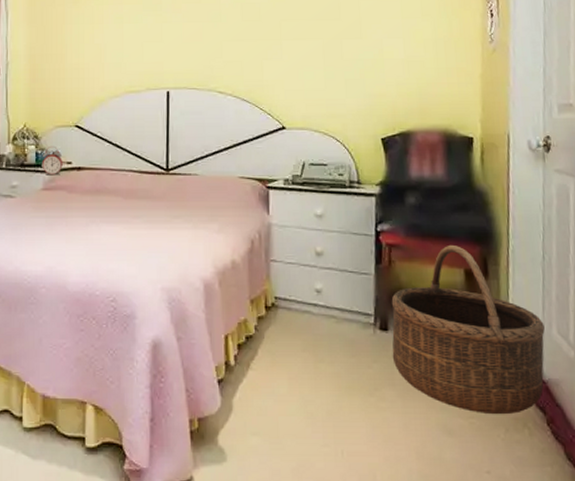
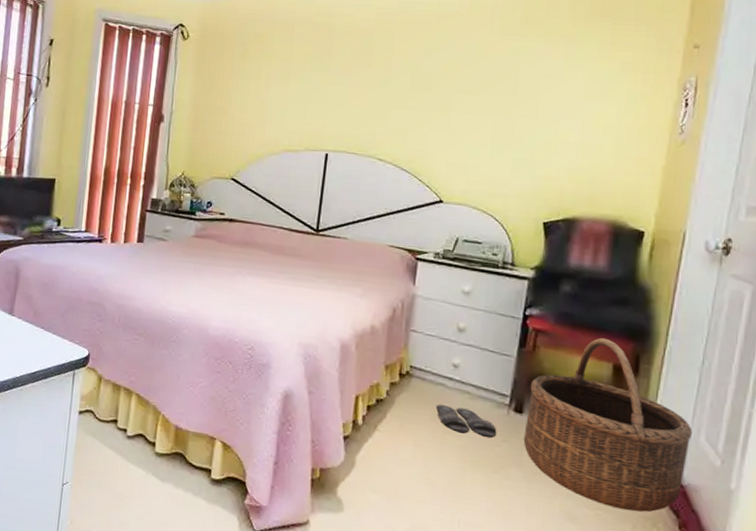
alarm clock: present [42,145,63,176] -> none [195,195,216,224]
slippers: none [305,332,367,360] -> present [436,404,497,437]

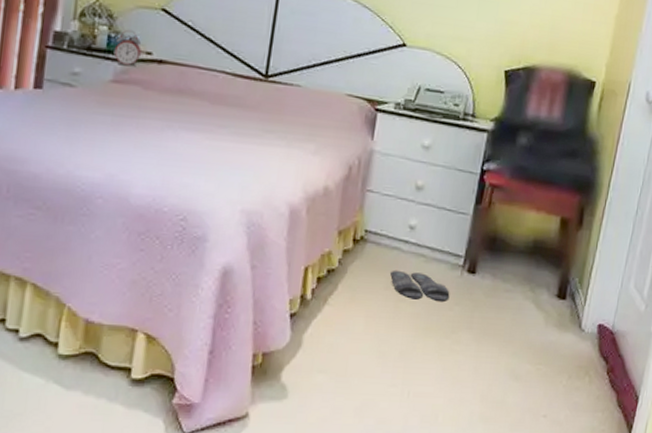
alarm clock: none [195,195,216,224] -> present [114,29,141,66]
basket: present [523,337,692,512] -> none [474,191,624,363]

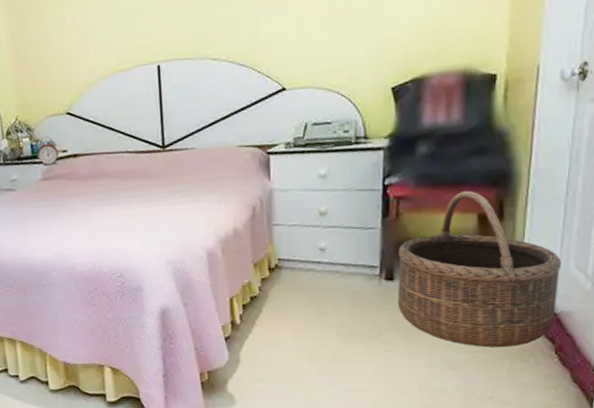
slippers: present [390,270,450,301] -> none [309,287,371,311]
basket: none [474,191,624,363] -> present [397,190,561,348]

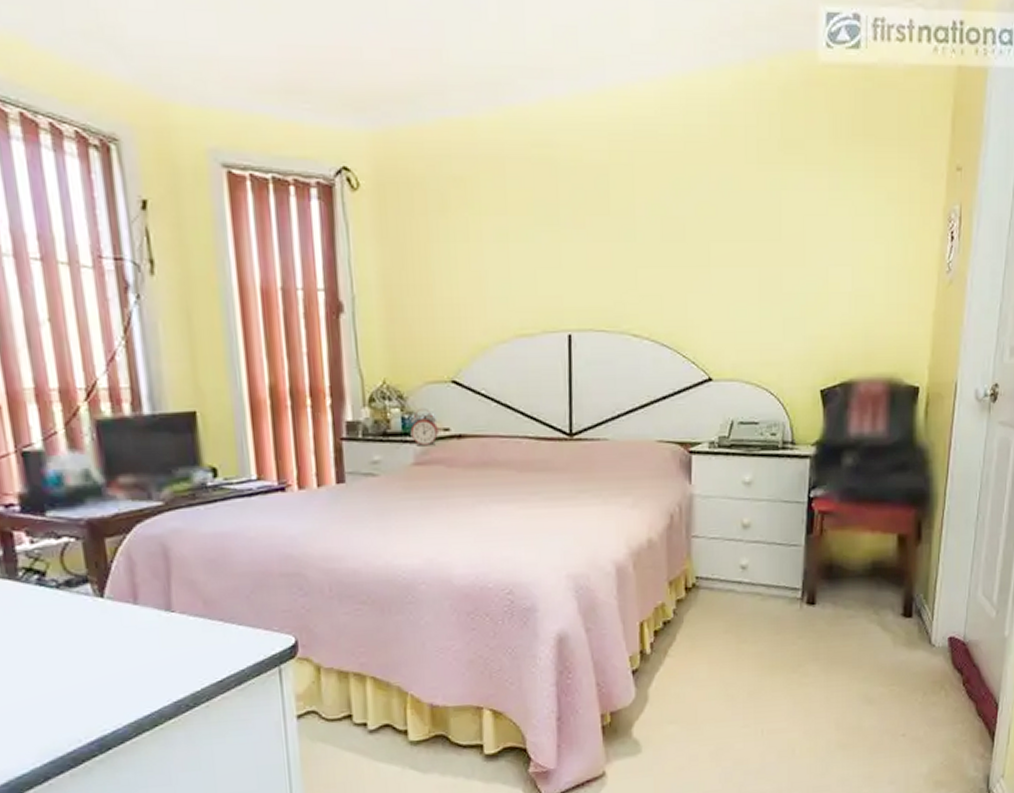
basket: present [397,190,561,348] -> none [818,508,971,680]

